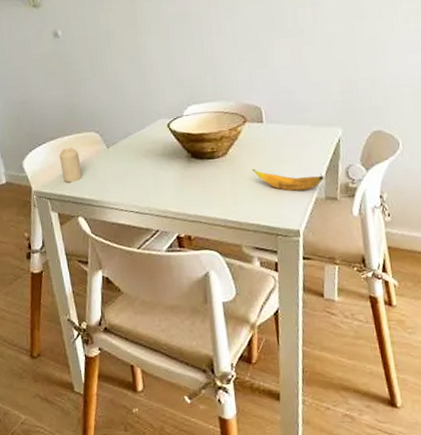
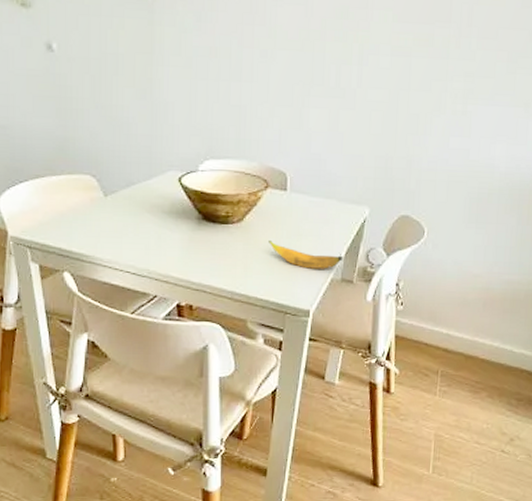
candle: present [59,147,83,183] -> none [44,189,72,231]

